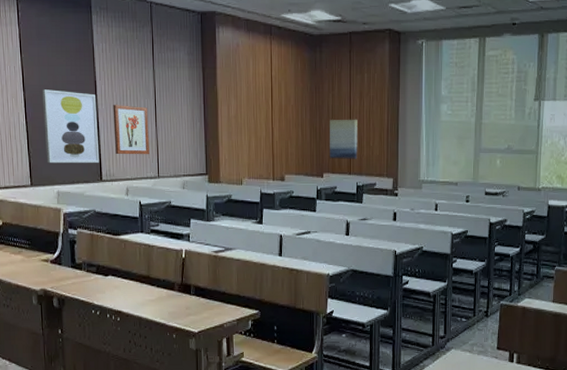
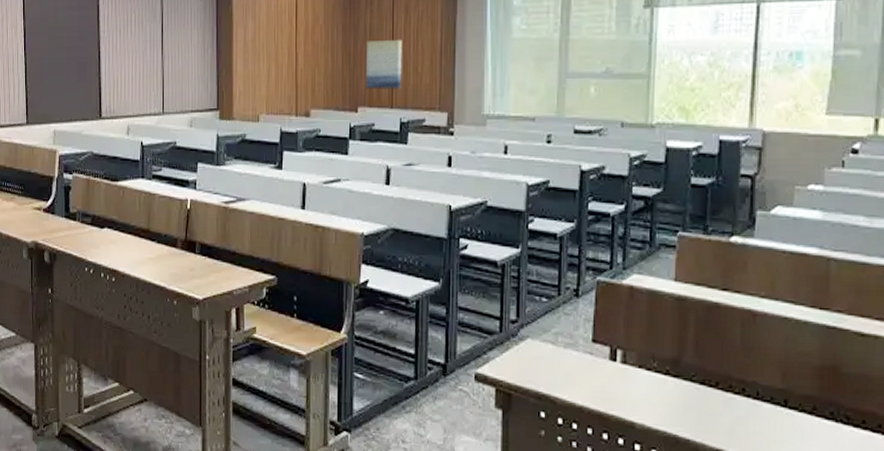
wall art: present [42,89,100,164] -> none [43,17,100,99]
wall art: present [113,105,149,155] -> none [116,31,154,88]

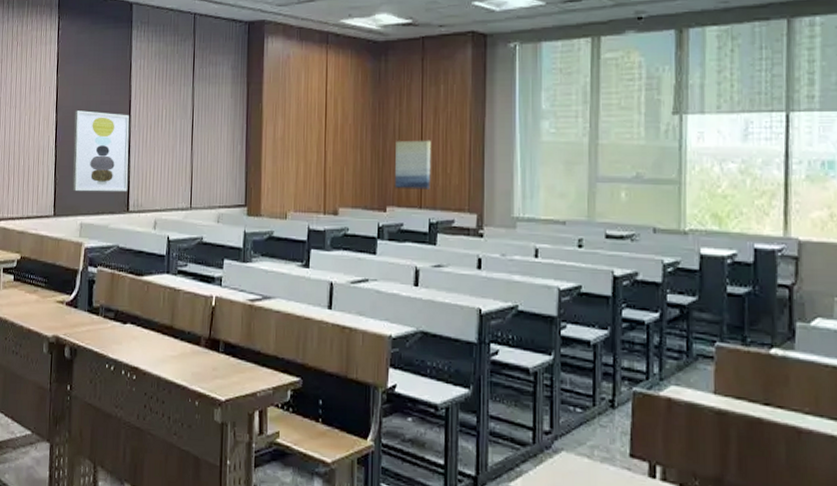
wall art: none [43,17,100,99] -> present [72,110,130,192]

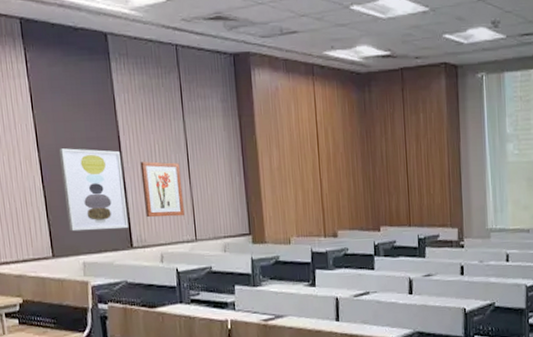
wall art: none [145,126,184,183] -> present [140,161,185,218]
wall art: present [394,140,431,189] -> none [384,164,417,210]

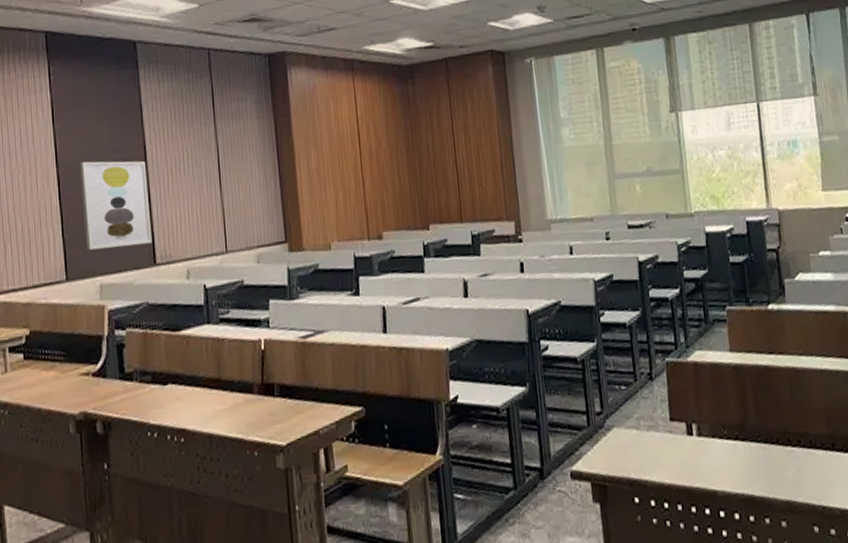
wall art: present [140,161,185,218] -> none [167,169,214,231]

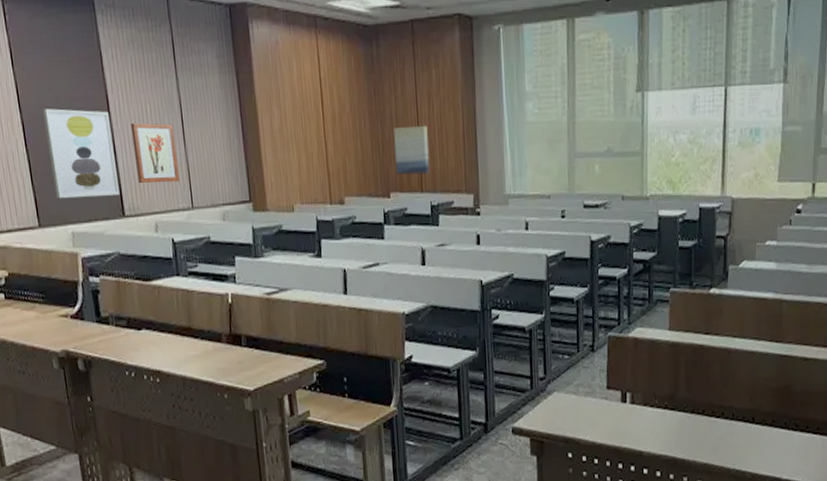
wall art: none [167,169,214,231] -> present [130,123,180,184]
wall art: none [431,156,469,207] -> present [394,125,430,175]

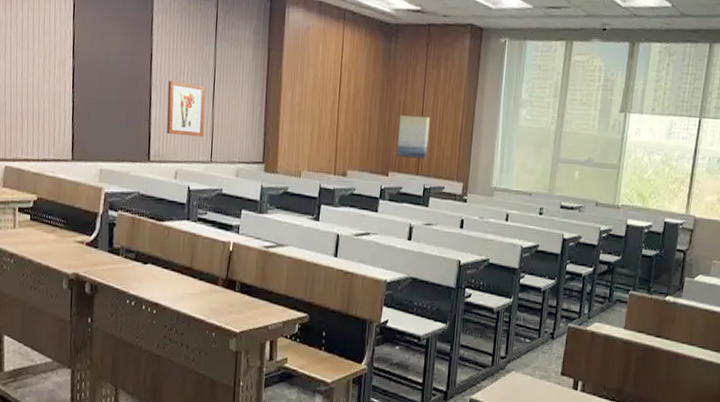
wall art: present [43,108,120,199] -> none [91,58,151,142]

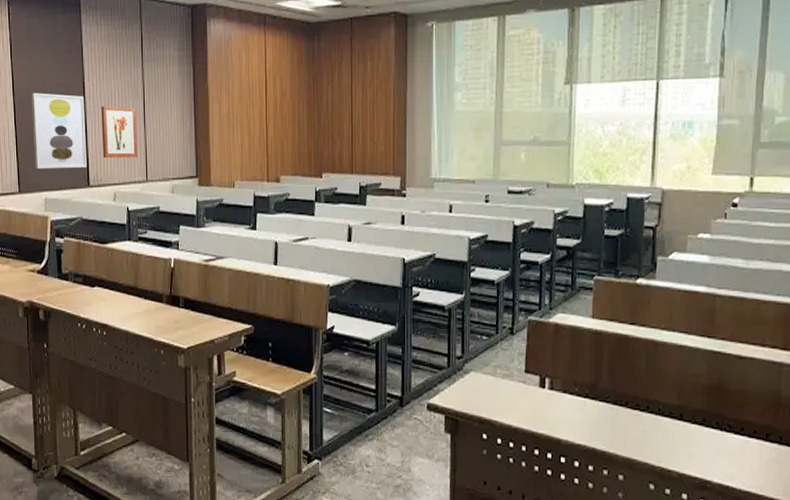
wall art: none [91,58,151,142] -> present [32,93,87,170]
wall art: present [396,114,430,159] -> none [328,112,360,157]

